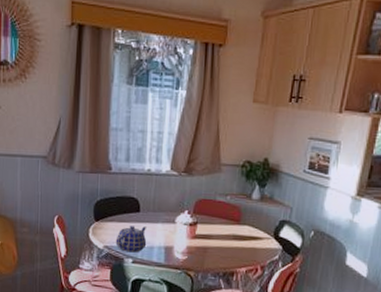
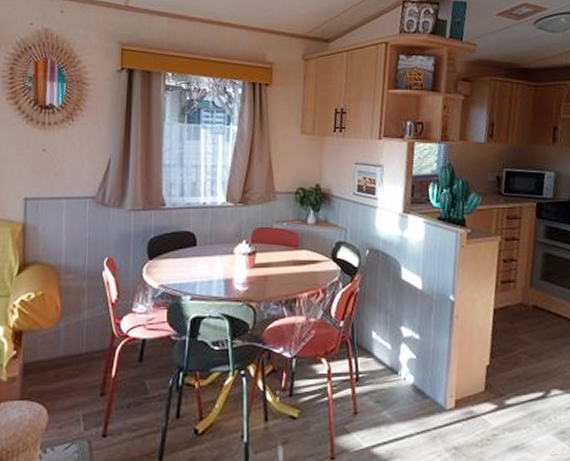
teapot: present [115,226,147,253] -> none [172,260,205,289]

